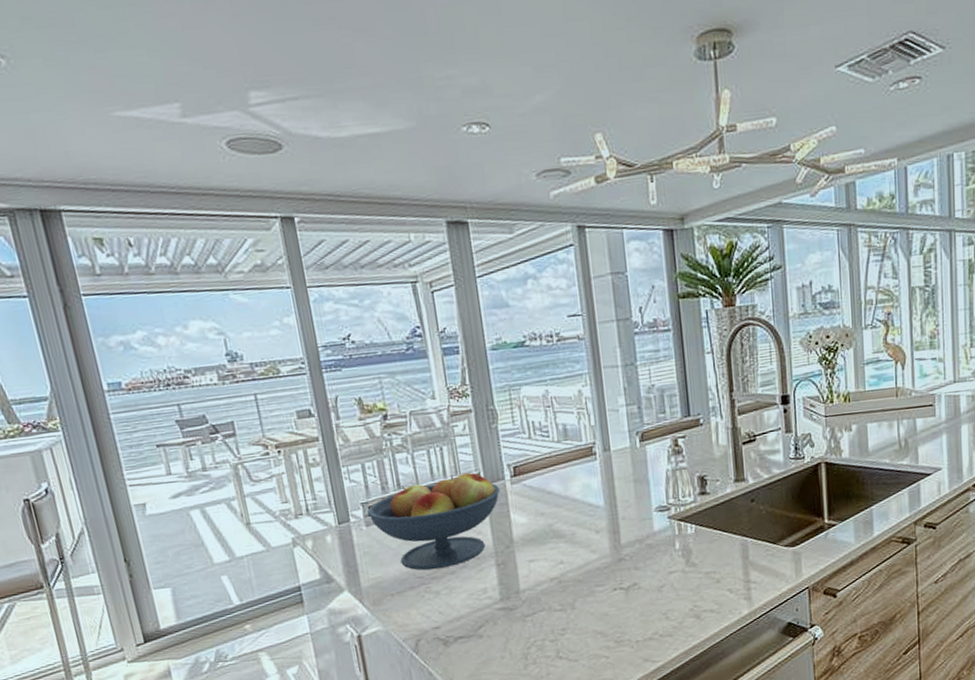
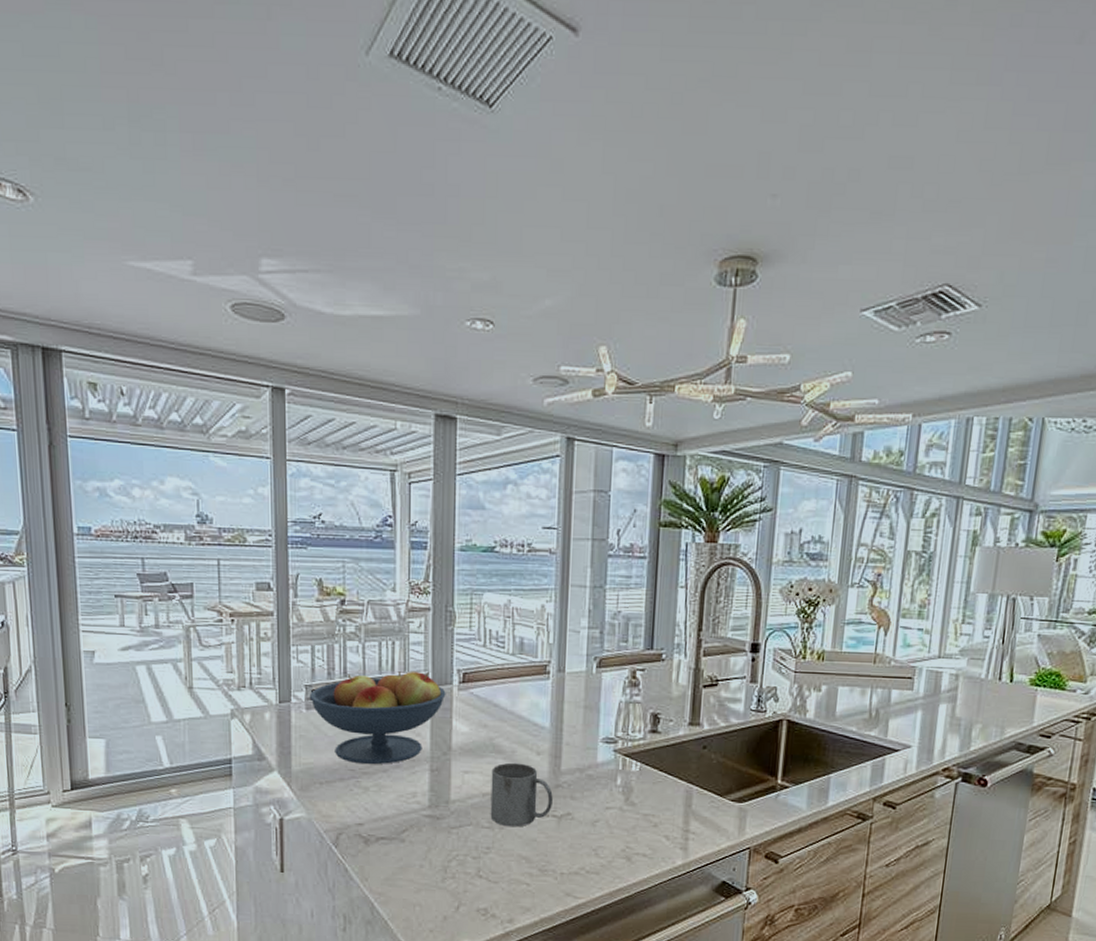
mug: none [555,543,618,606] -> present [490,762,553,827]

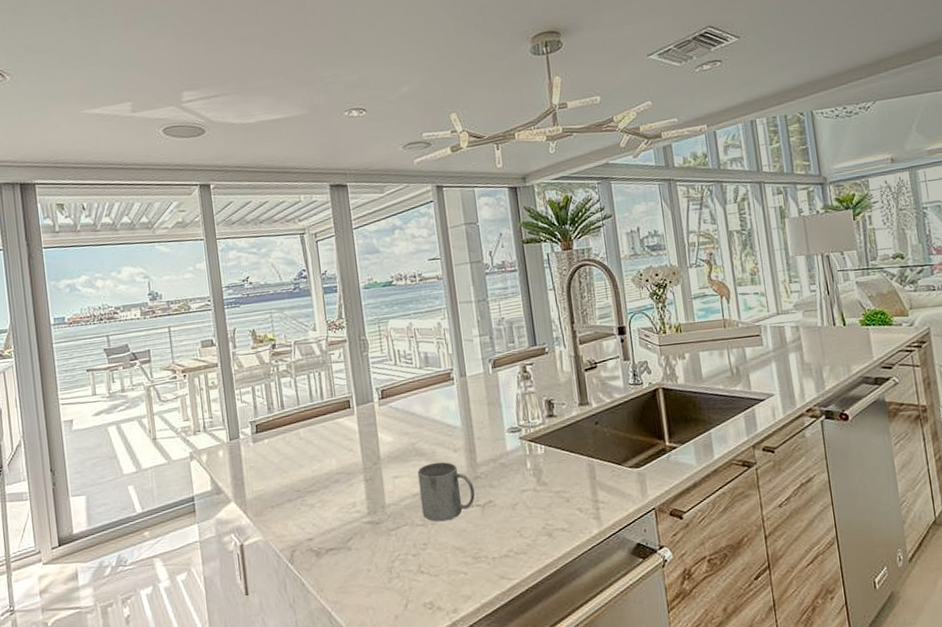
fruit bowl: present [309,671,446,765] -> none [254,395,369,484]

